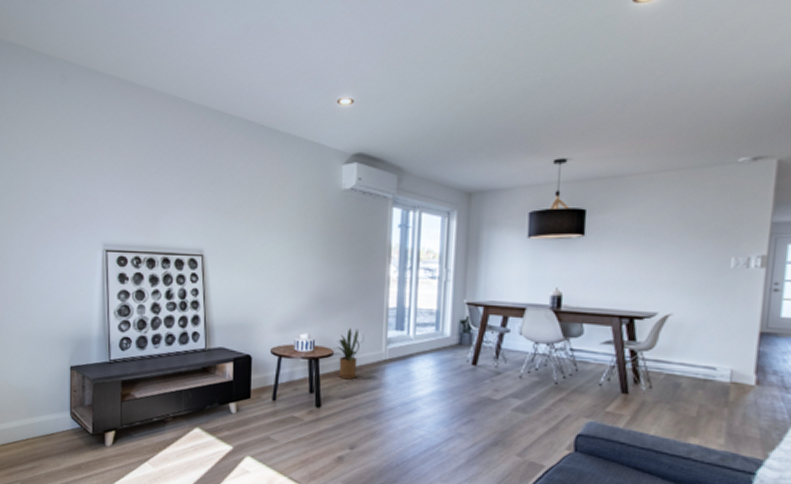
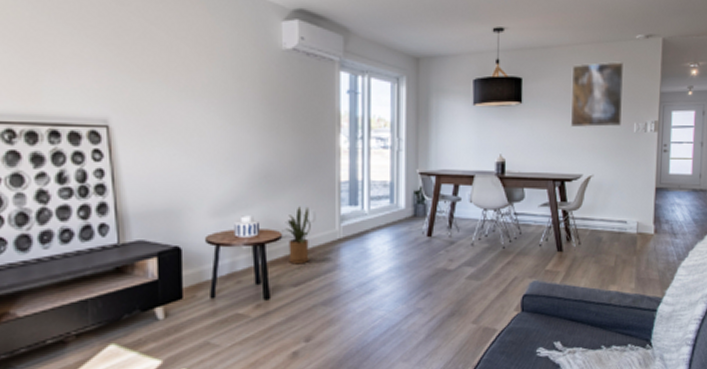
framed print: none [644,189,721,262] -> present [570,61,625,127]

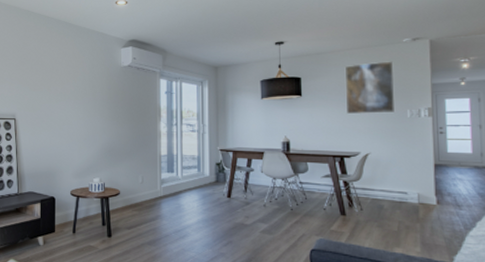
house plant: present [282,206,311,265] -> none [120,172,140,214]

